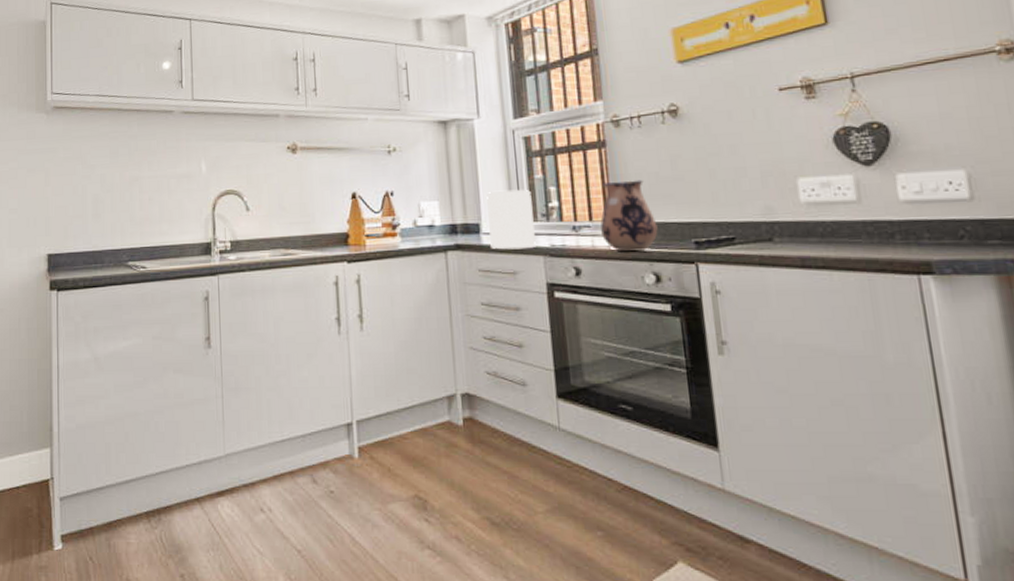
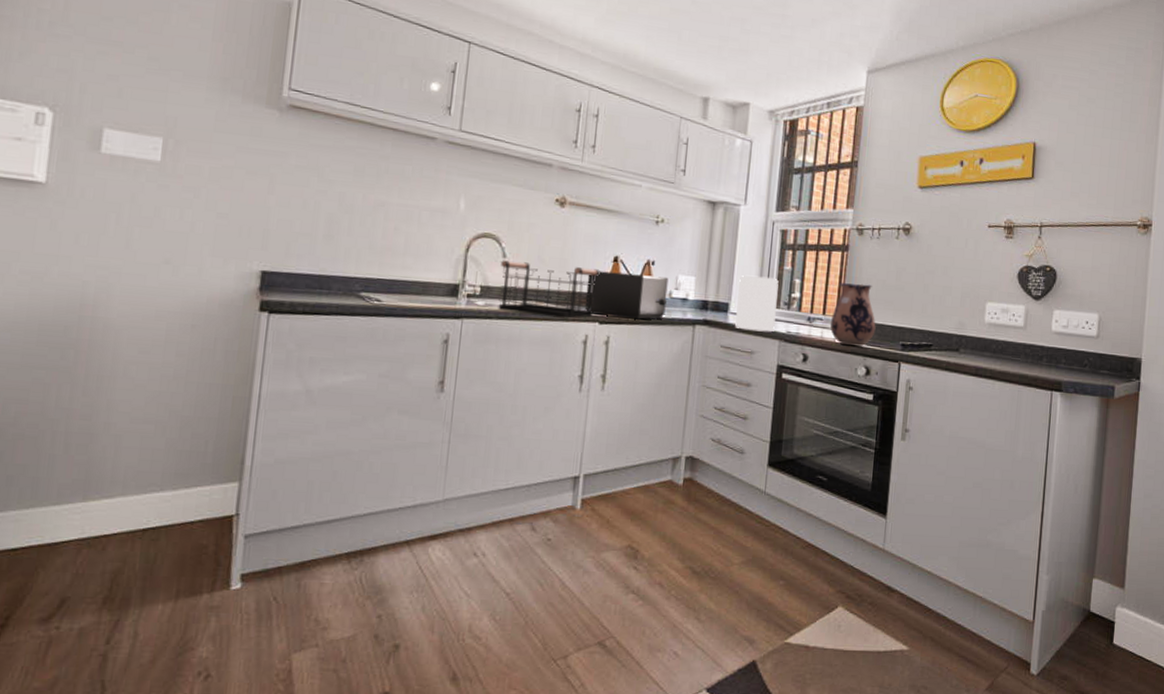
dish rack: none [246,208,341,263] -> present [498,260,600,319]
toaster: none [329,206,413,254] -> present [586,271,669,320]

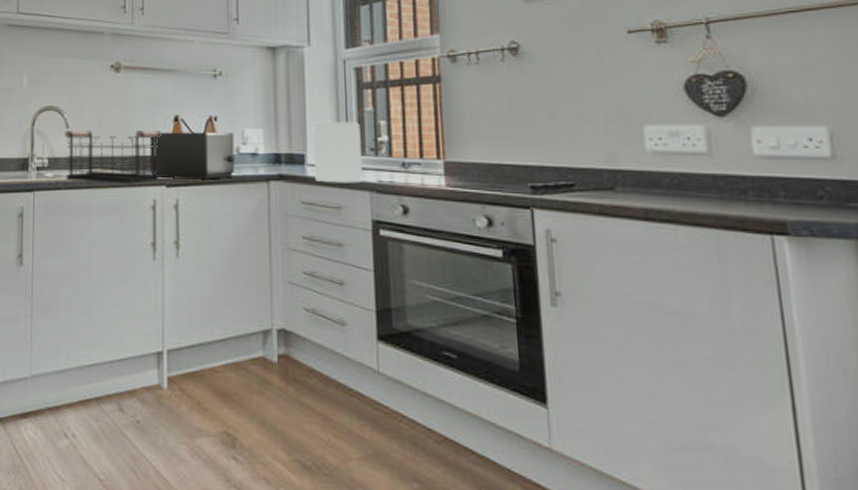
ceramic pitcher: present [830,283,876,347] -> none [431,118,492,193]

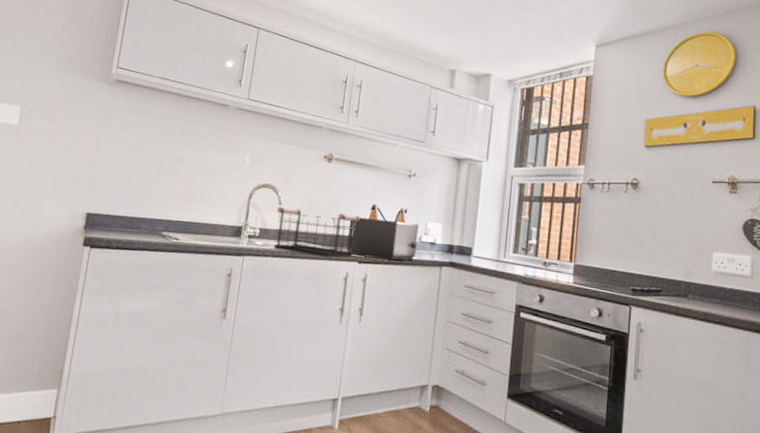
canister: present [313,121,363,183] -> none [478,223,517,275]

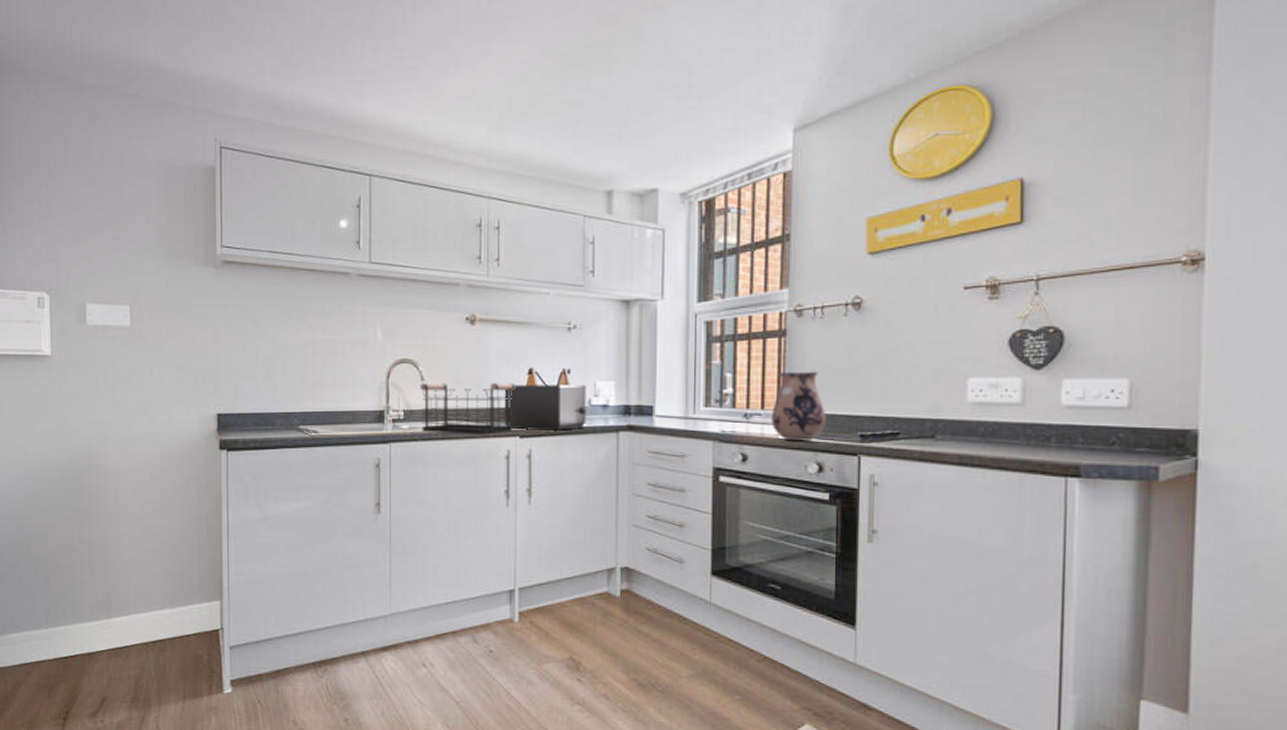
ceramic pitcher: none [565,231,607,290] -> present [772,371,827,441]

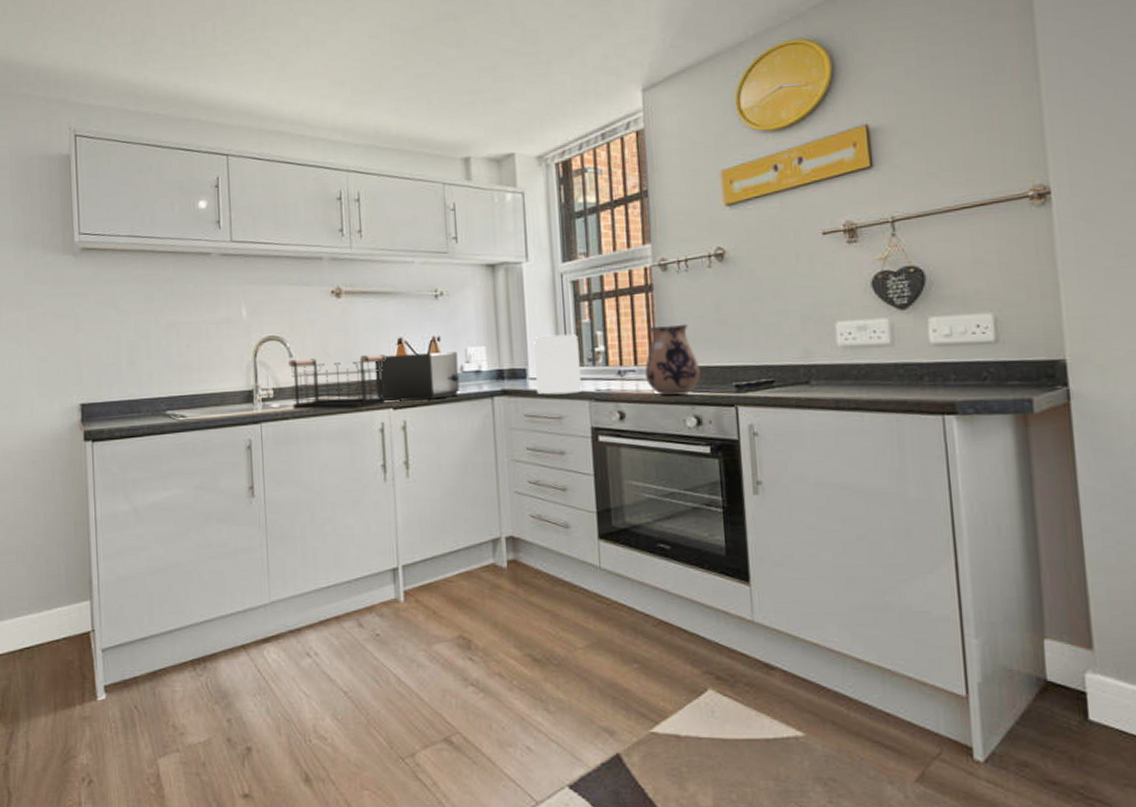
canister: none [662,374,707,433] -> present [534,334,582,395]

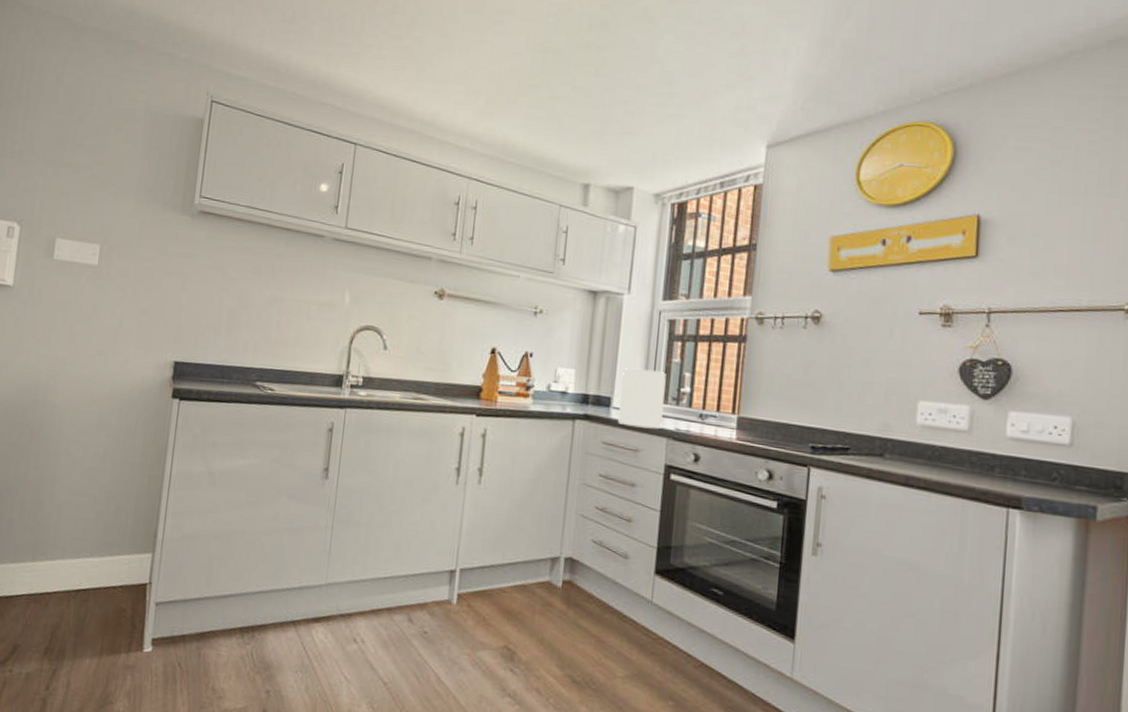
dish rack: present [289,354,386,411] -> none [379,352,478,411]
toaster: present [374,351,460,401] -> none [463,363,547,413]
ceramic pitcher: present [645,324,701,395] -> none [726,377,780,448]

